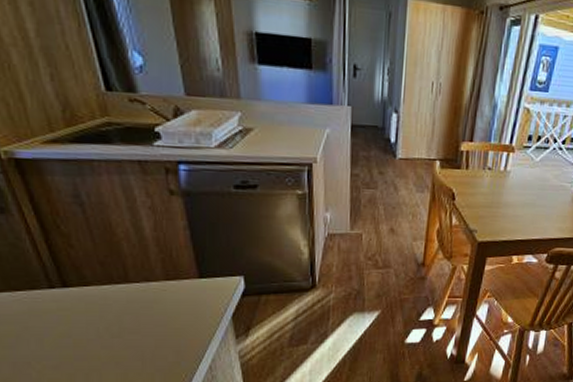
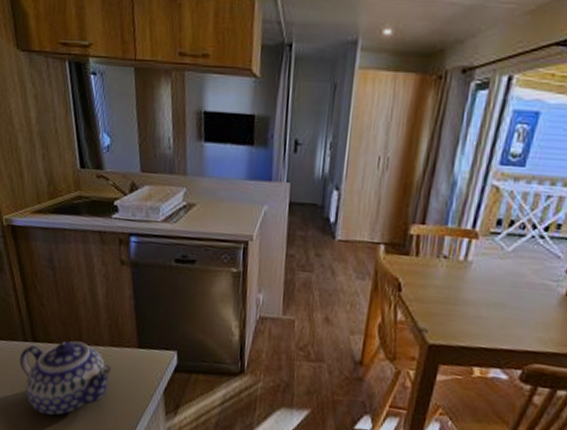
teapot: none [45,280,170,363] -> present [19,341,113,416]

